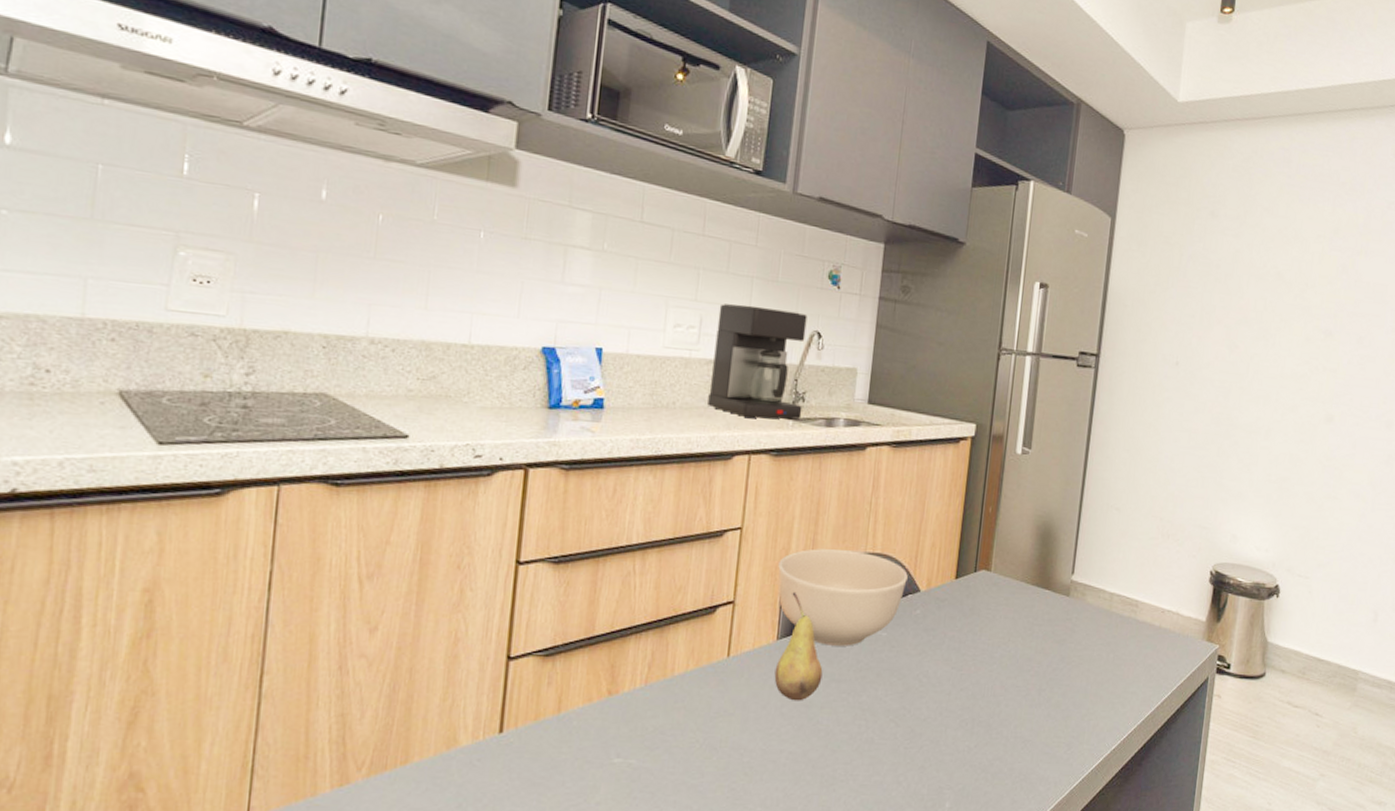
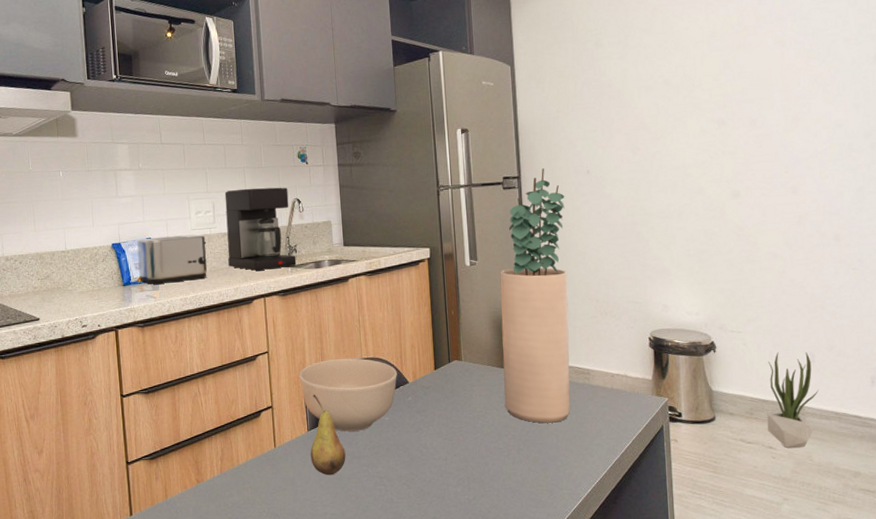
toaster: none [575,347,682,416] -> present [137,234,207,285]
vase: none [1032,349,1147,661] -> present [499,168,571,423]
potted plant: none [1316,605,1376,717] -> present [767,351,819,448]

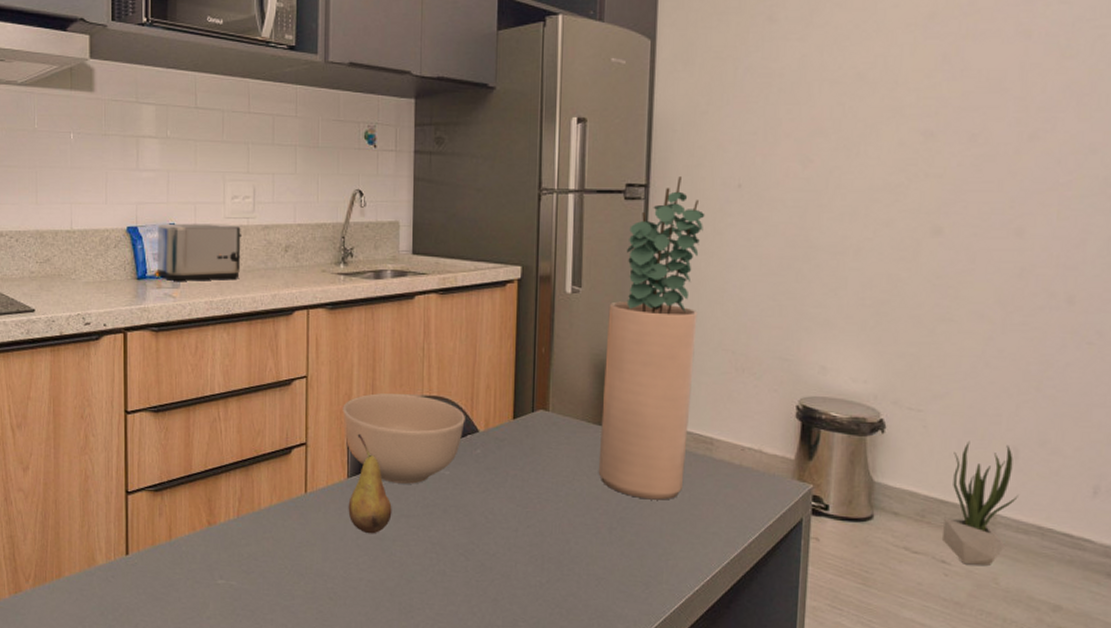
coffee maker: present [224,187,297,271] -> none [267,172,351,276]

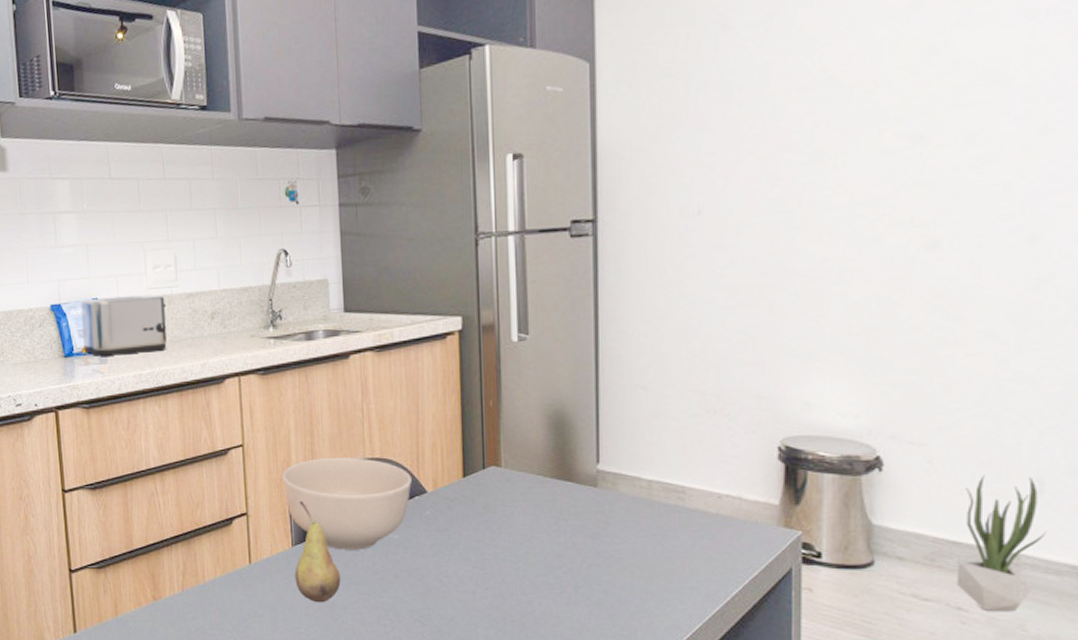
vase: present [598,176,705,500] -> none [558,208,662,555]

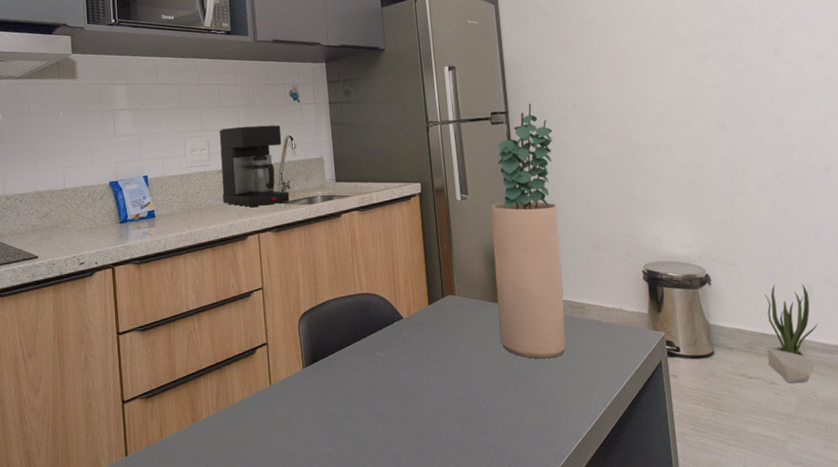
toaster: present [80,295,167,357] -> none [134,172,202,222]
coffee maker: none [189,234,281,343] -> present [219,125,290,208]
bowl: present [282,458,412,550] -> none [293,293,391,369]
fruit: present [294,500,341,603] -> none [305,330,342,414]
vase: none [558,208,662,555] -> present [490,103,567,359]

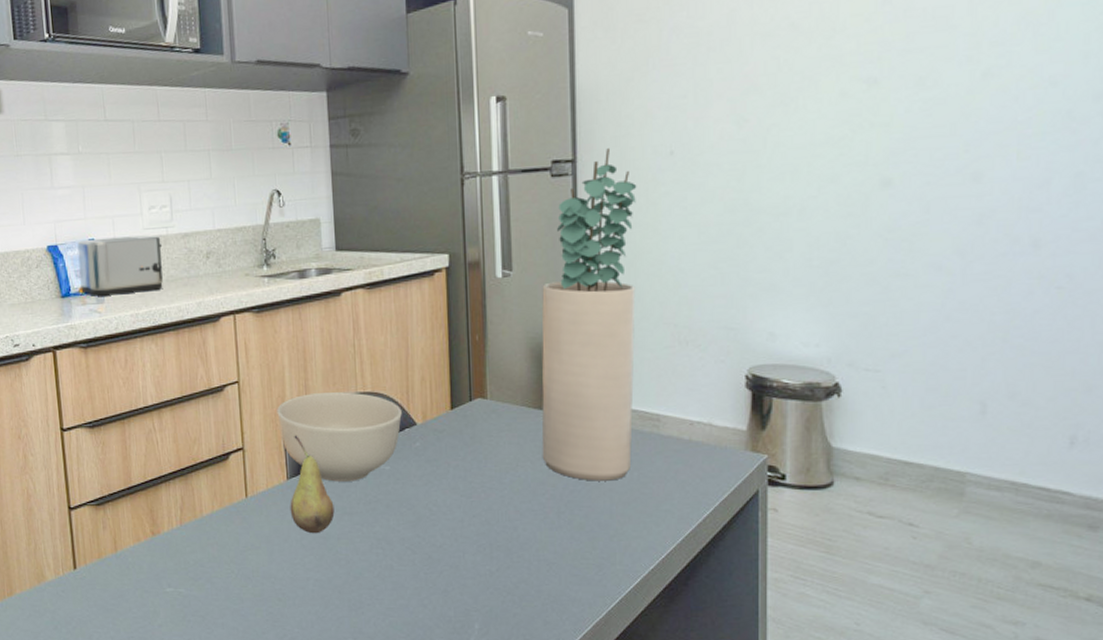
toaster: none [134,172,202,222] -> present [77,235,163,297]
coffee maker: present [219,125,290,208] -> none [184,175,275,282]
bowl: none [293,293,391,369] -> present [277,392,402,482]
fruit: none [305,330,342,414] -> present [290,435,335,534]
potted plant: present [764,284,818,383] -> none [907,398,988,526]

